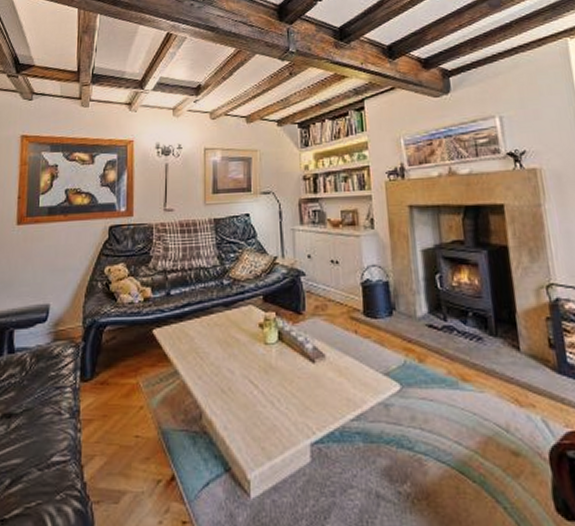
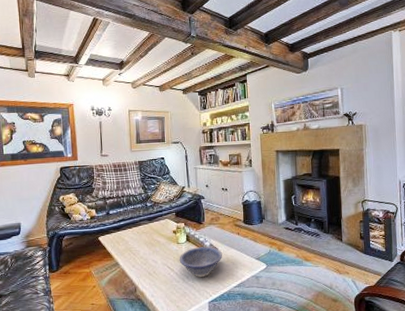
decorative bowl: none [266,350,331,402] -> present [179,246,222,278]

